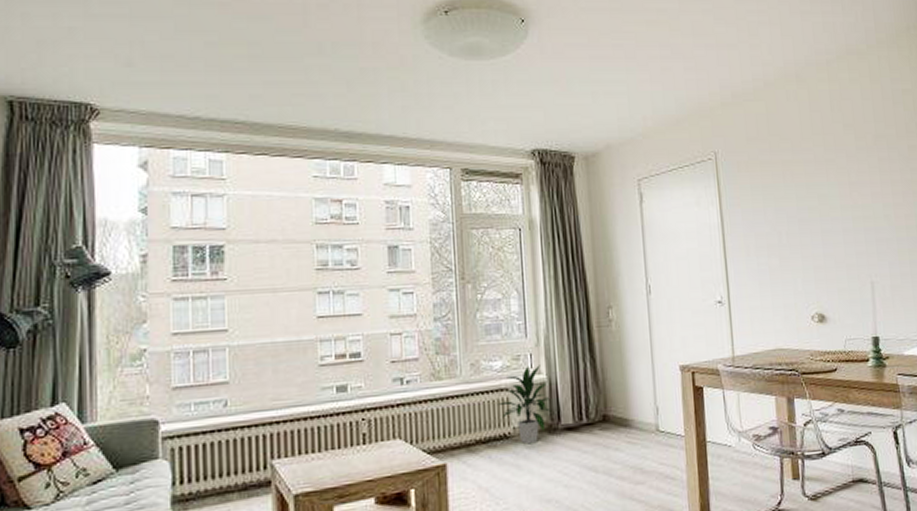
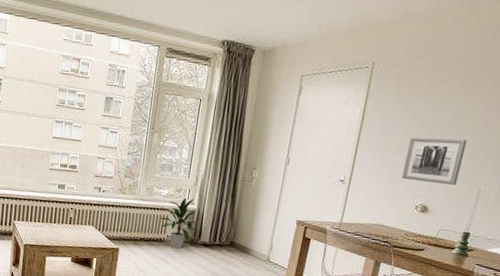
wall art: none [781,225,846,285] -> present [401,137,467,185]

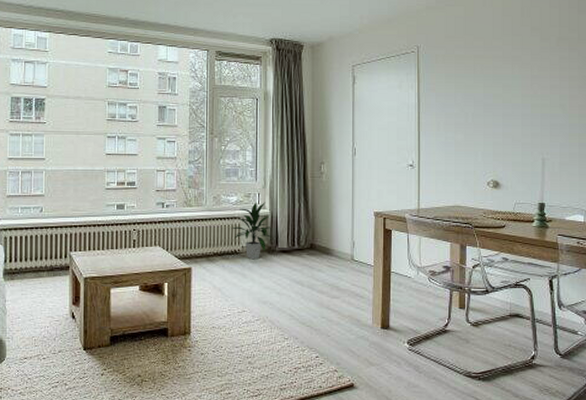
wall art: present [401,137,467,185] -> none [468,111,520,157]

